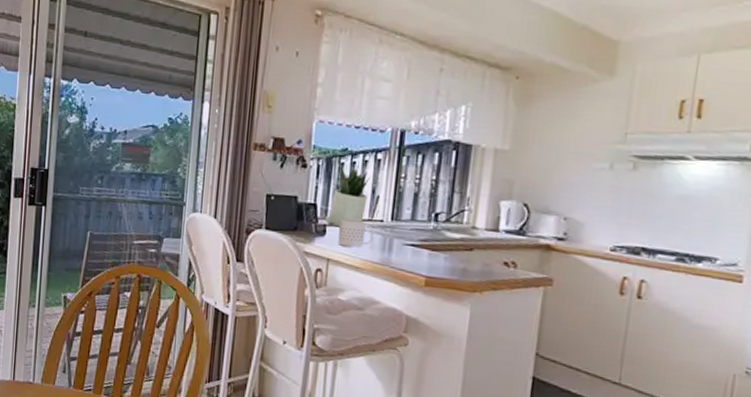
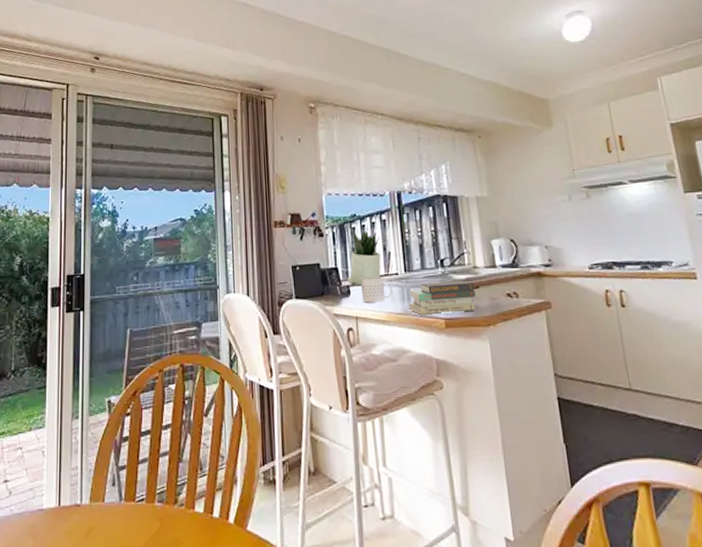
books: none [387,235,468,273] -> present [408,280,476,315]

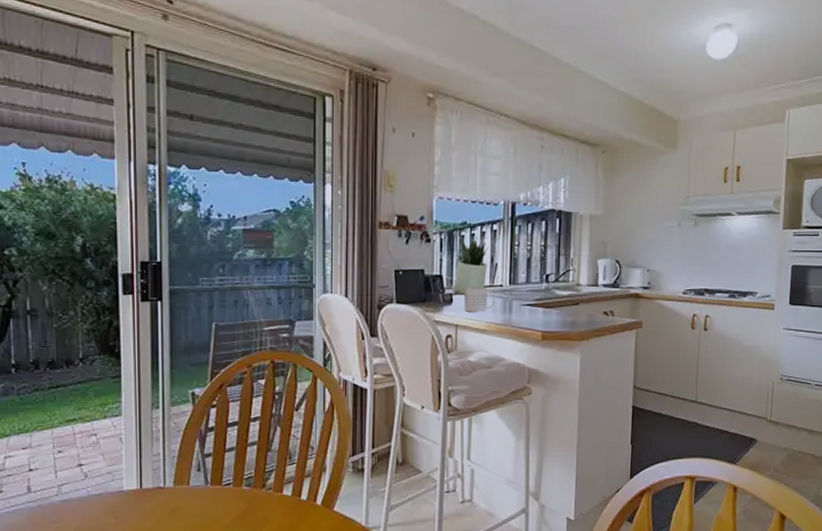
books: present [408,280,476,315] -> none [508,296,575,326]

